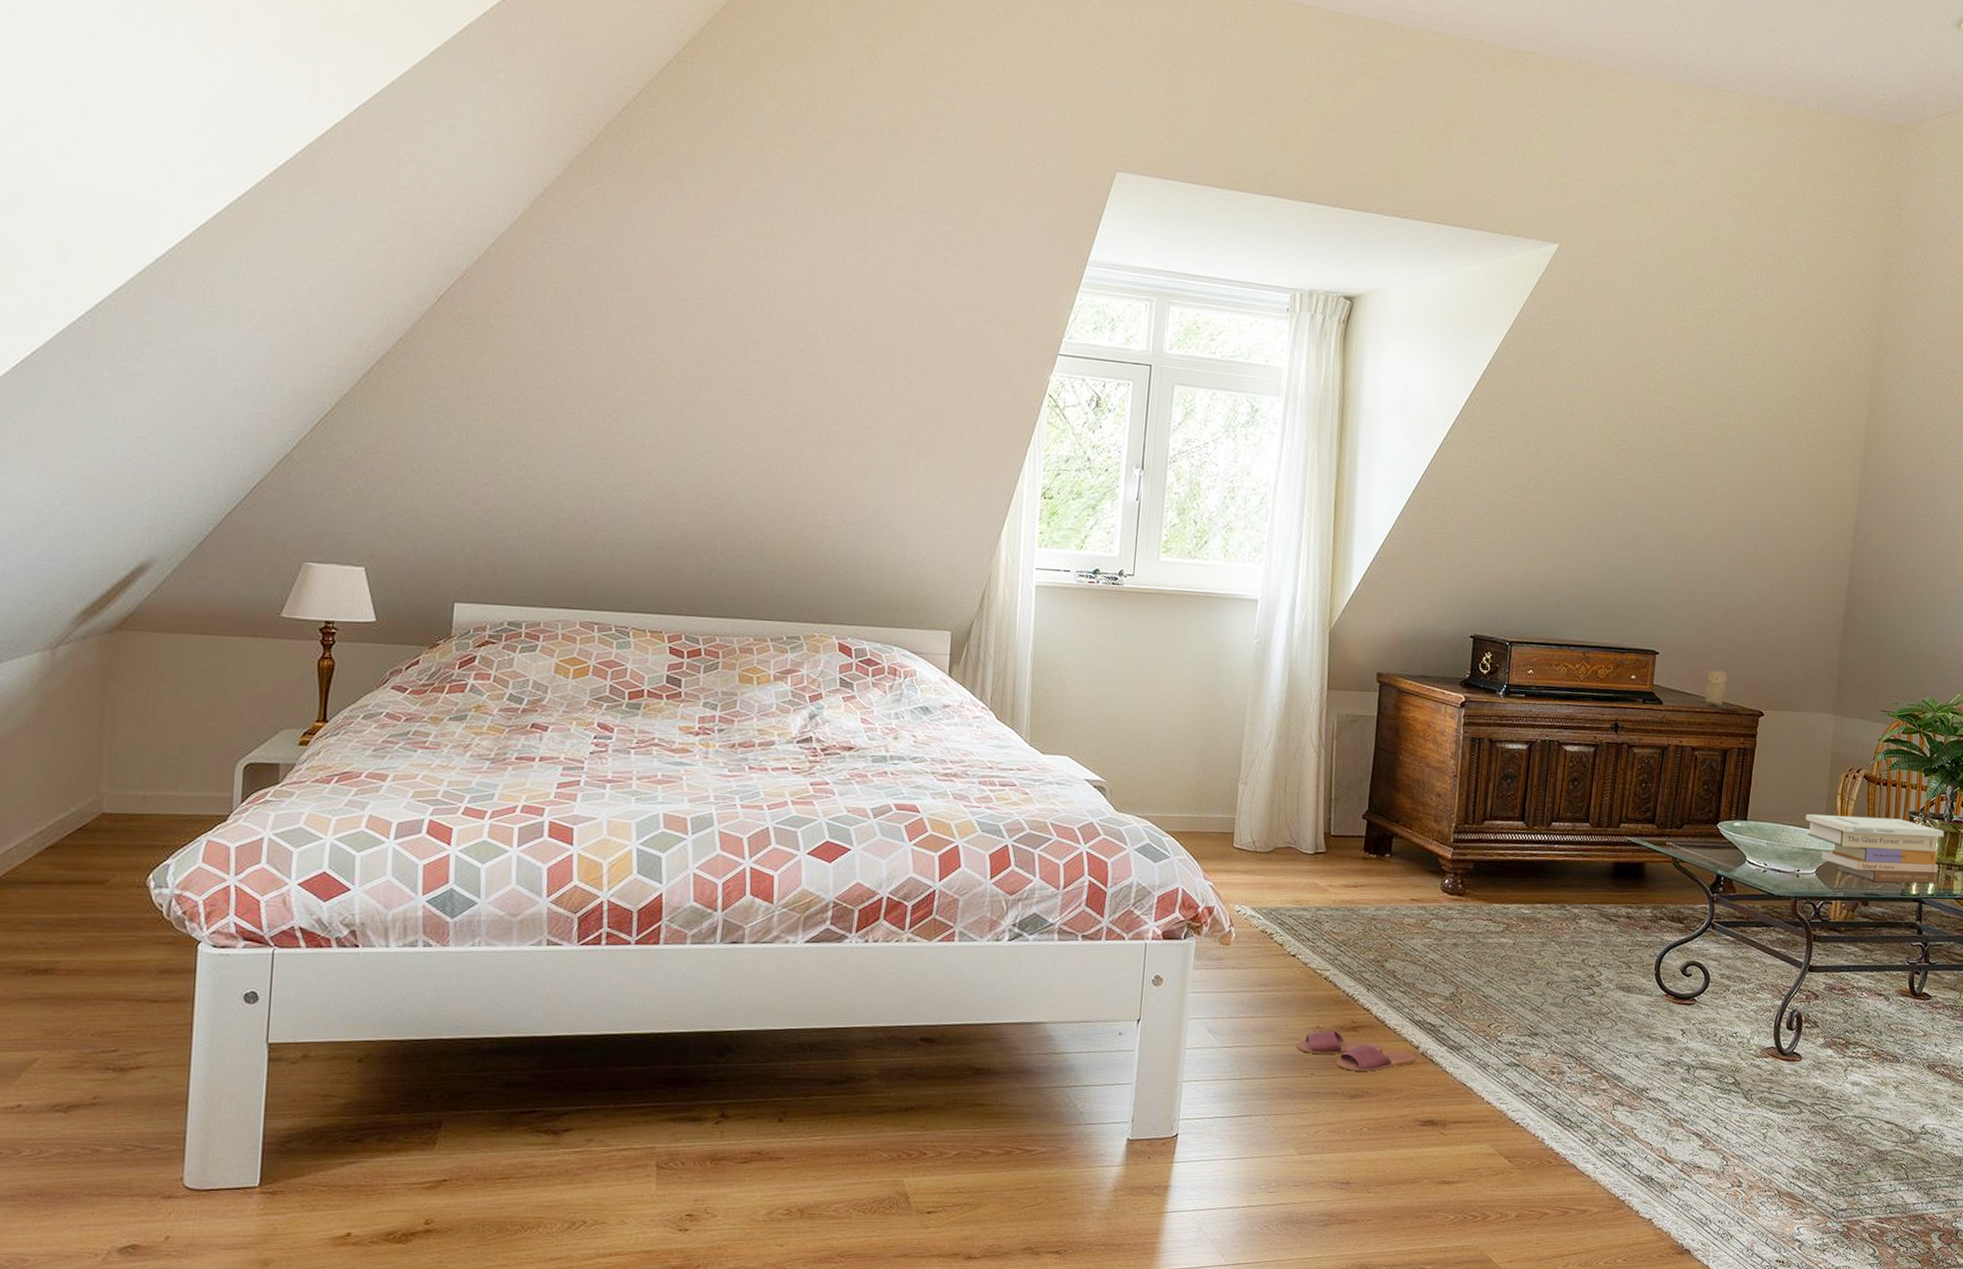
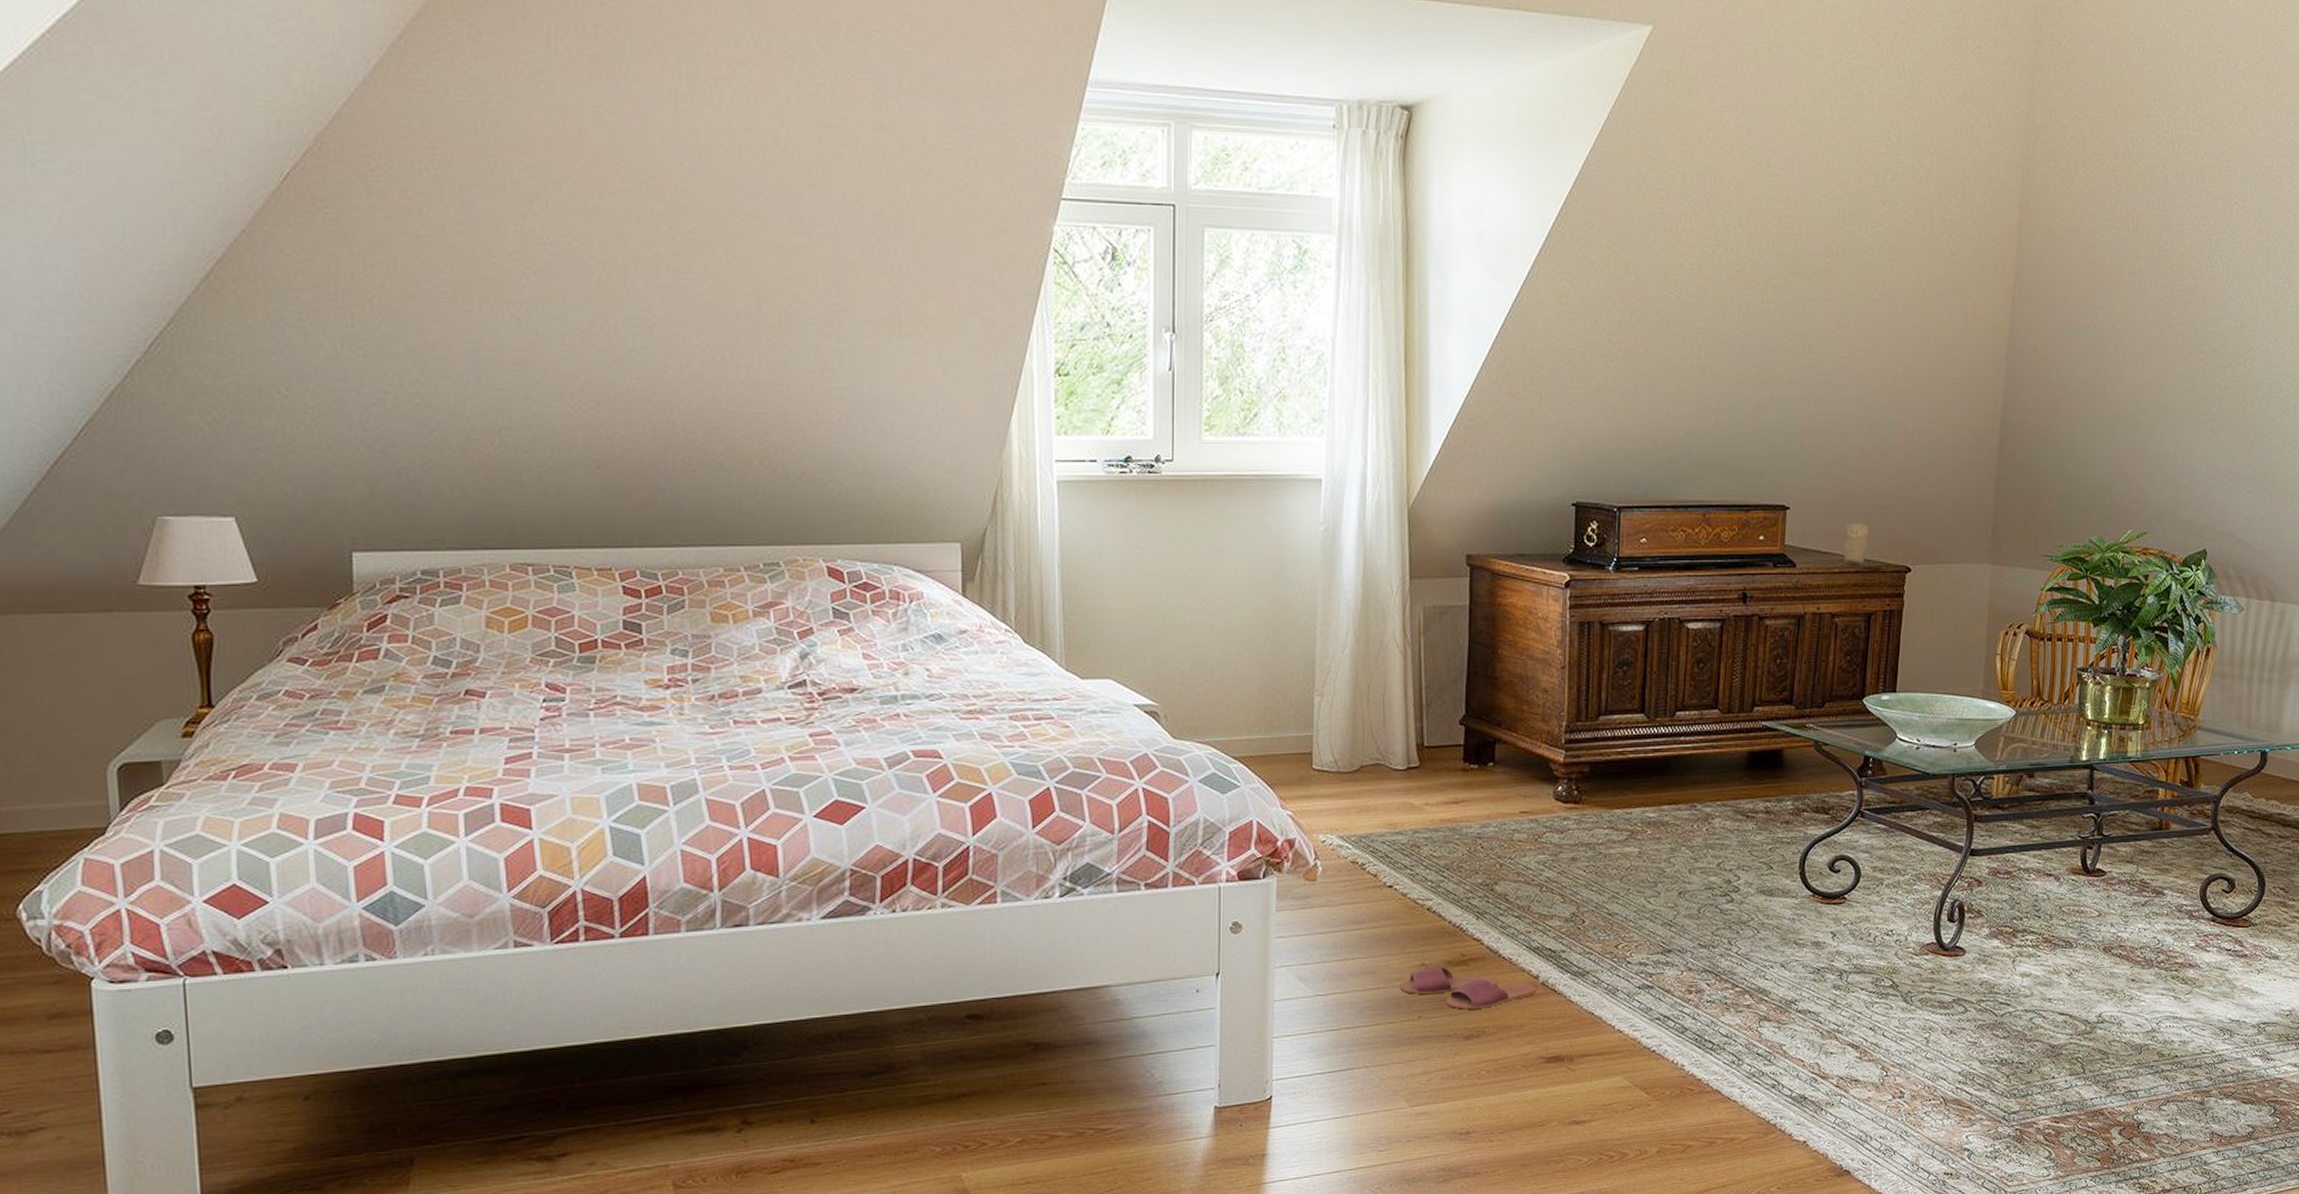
books: present [1806,814,1944,883] -> none [1962,677,2116,751]

